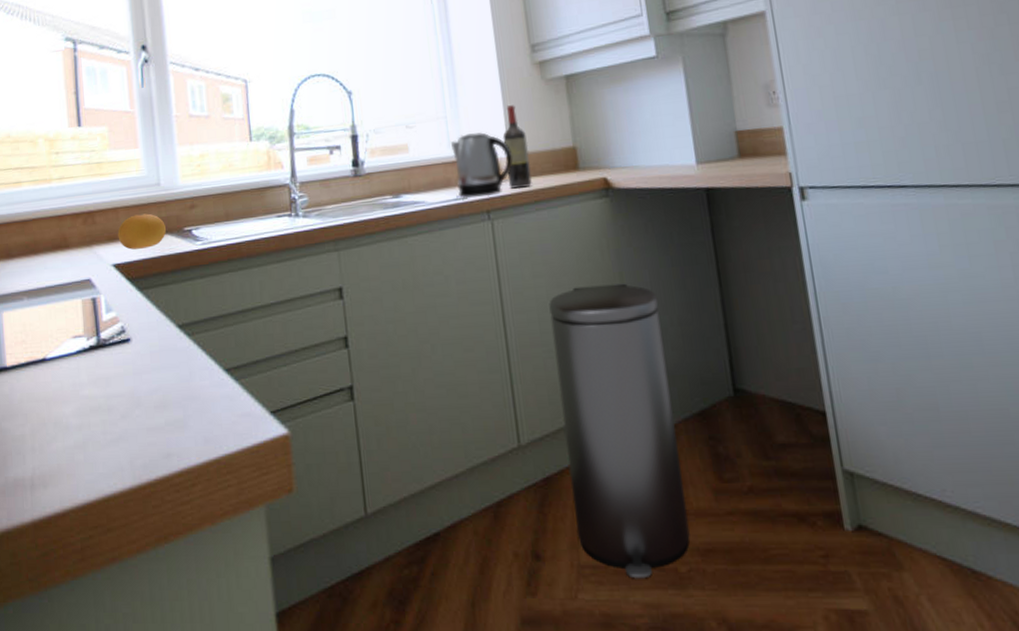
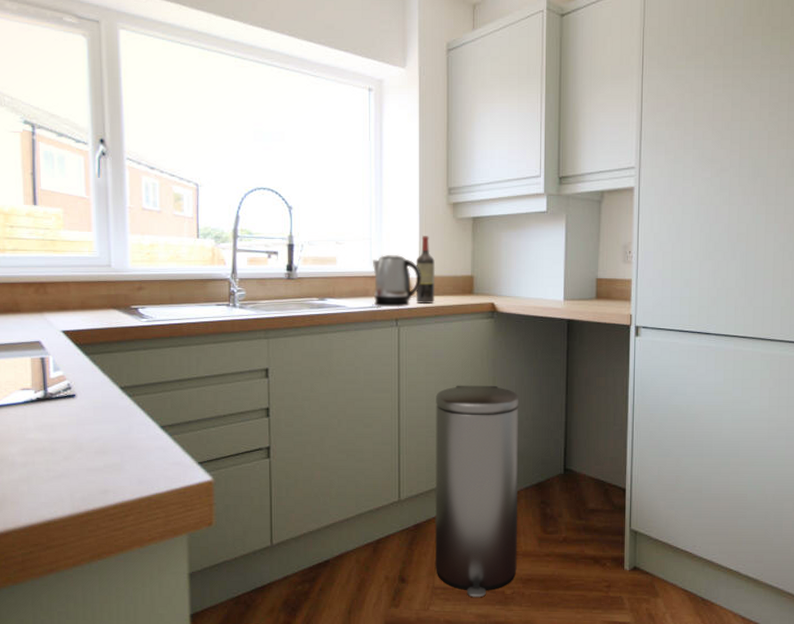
fruit: present [117,213,167,250] -> none [68,290,115,320]

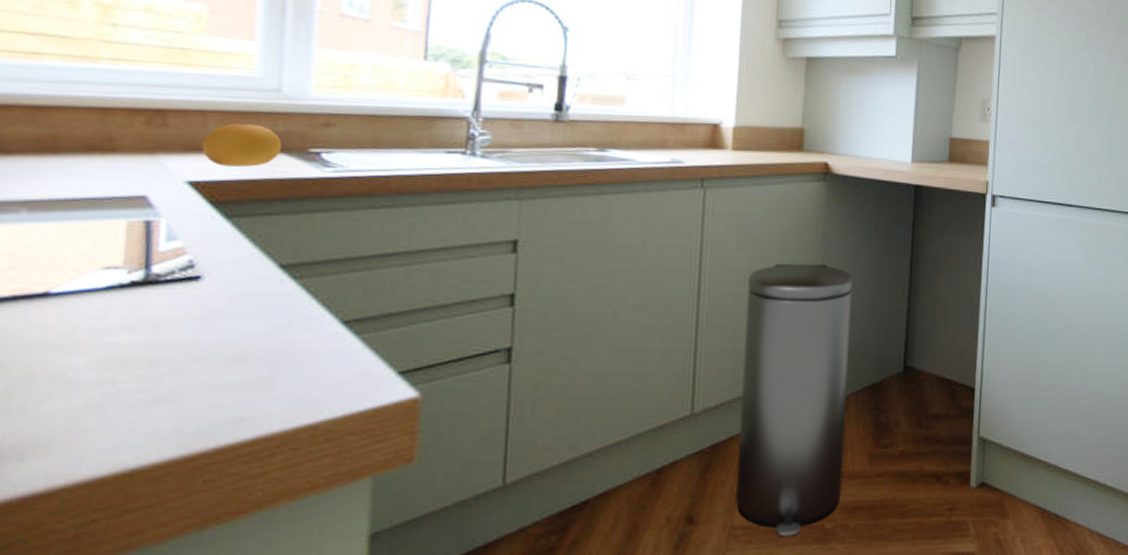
fruit: none [68,290,115,320] -> present [202,123,283,167]
kettle: present [373,255,421,308] -> none [674,97,738,164]
wine bottle: present [416,236,435,304] -> none [729,76,756,161]

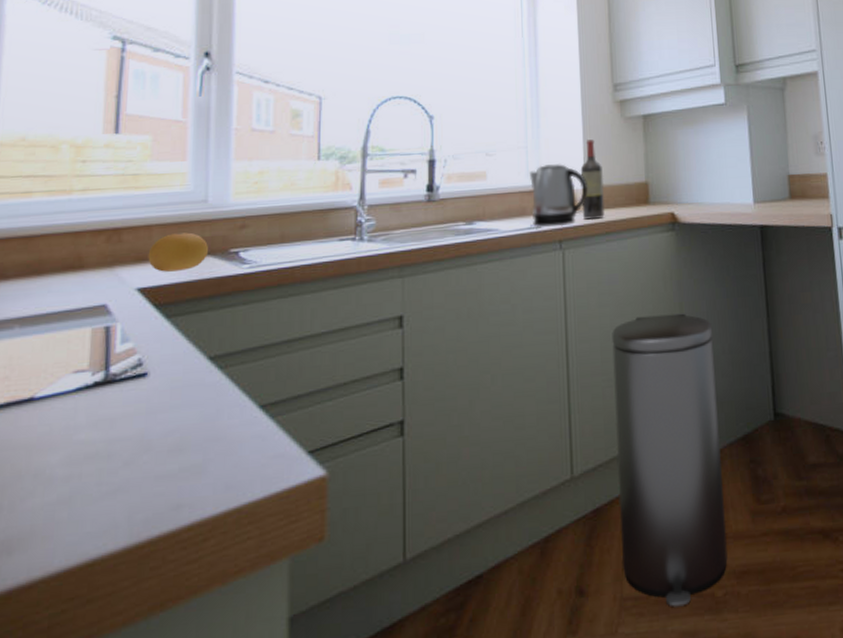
kettle: none [674,97,738,164] -> present [530,164,588,228]
wine bottle: none [729,76,756,161] -> present [580,139,605,220]

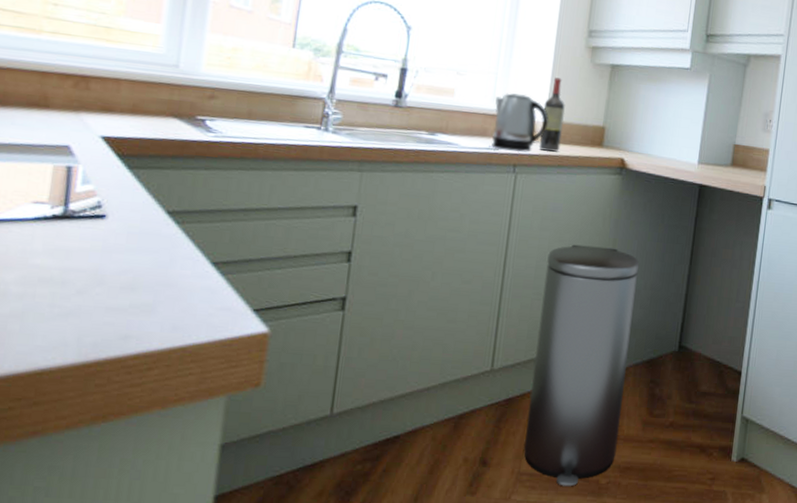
fruit: present [148,232,209,272] -> none [114,91,176,128]

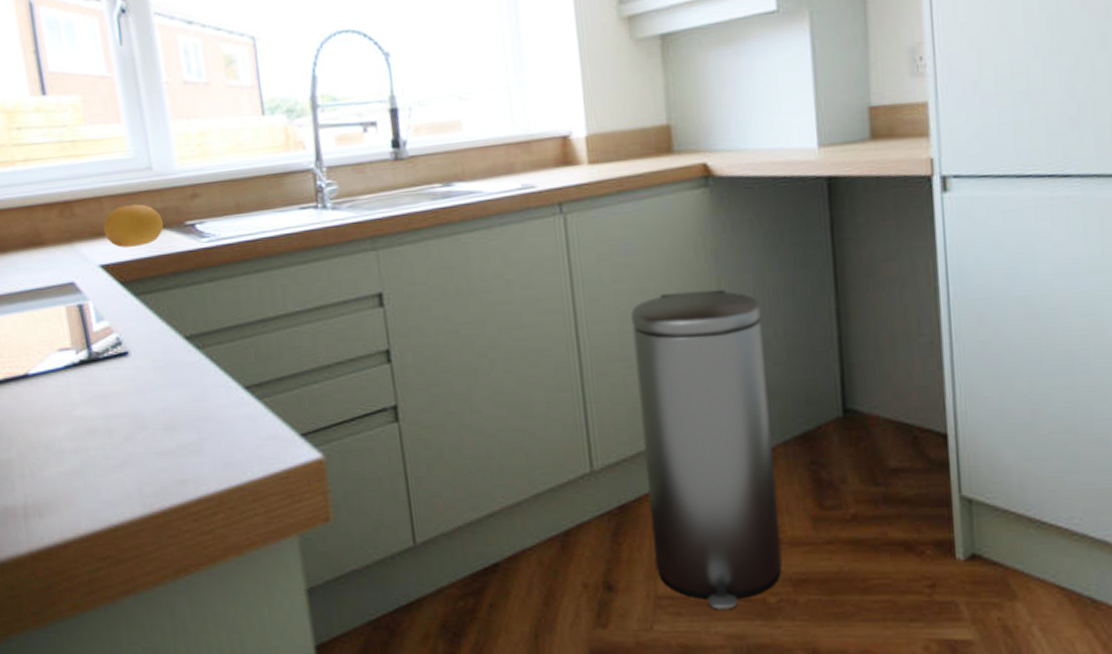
fruit: none [114,91,176,128] -> present [103,204,164,248]
kettle: present [491,93,549,153] -> none [515,106,592,189]
wine bottle: present [538,77,565,152] -> none [579,71,615,176]

